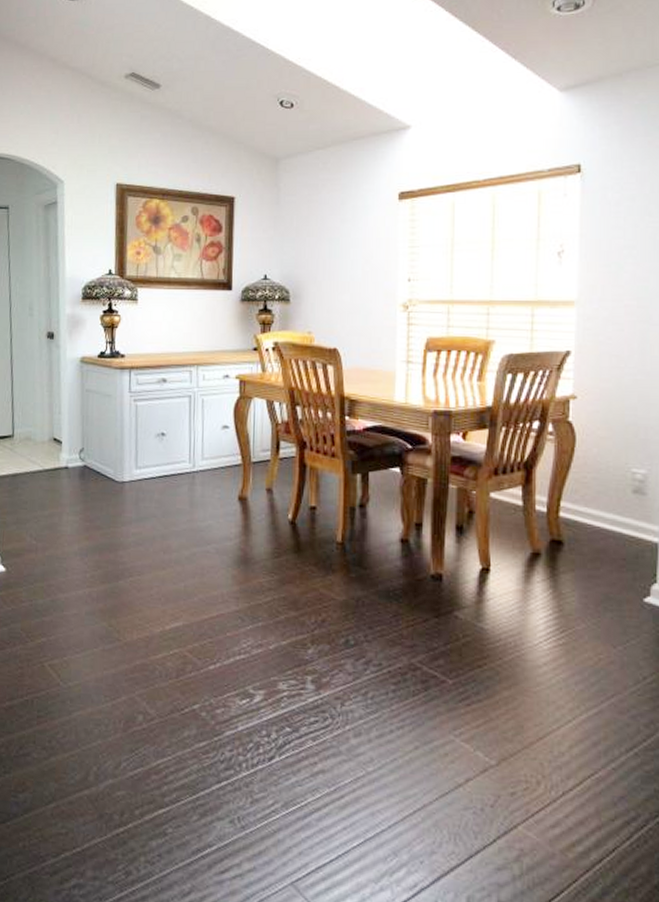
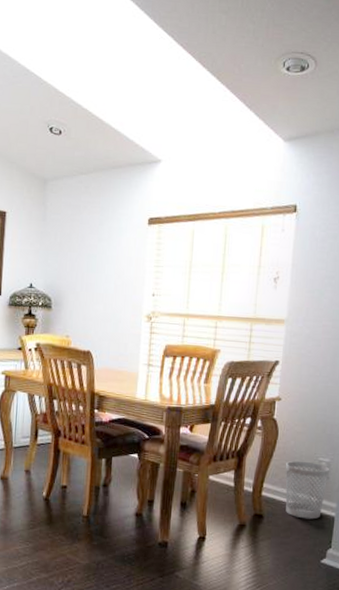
wastebasket: none [589,473,646,546] -> present [285,461,329,519]

